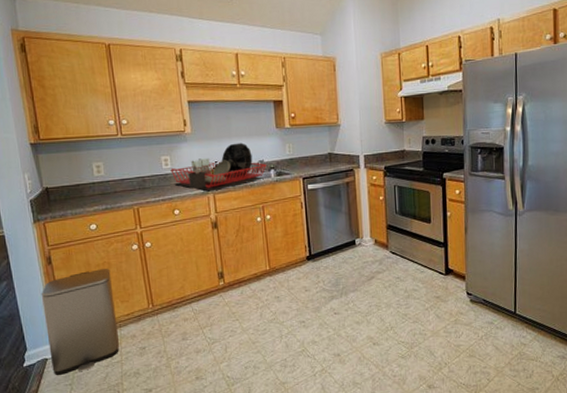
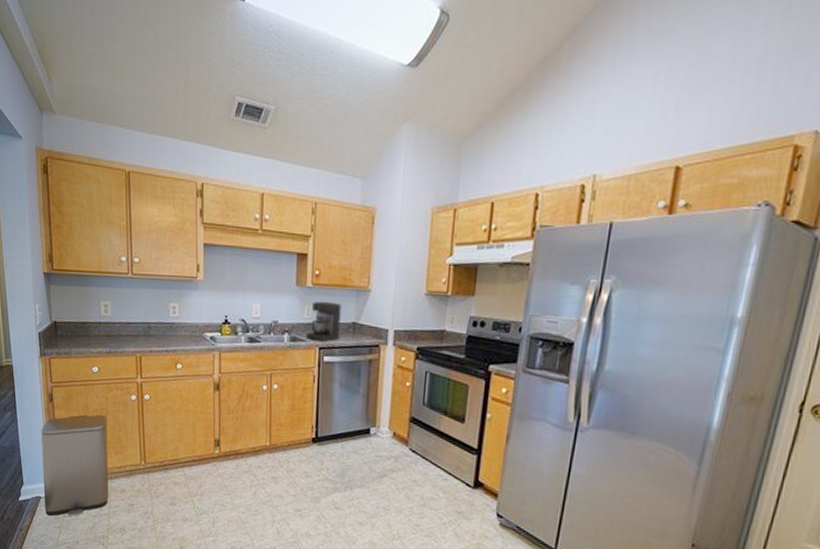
dish rack: present [170,143,267,192] -> none [177,297,281,349]
coffee maker: none [290,138,319,173] -> present [306,301,342,342]

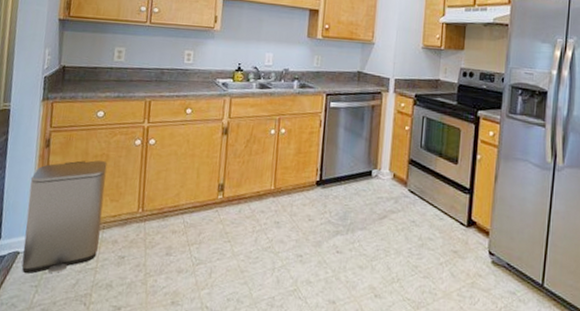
coffee maker: present [306,301,342,342] -> none [315,51,348,89]

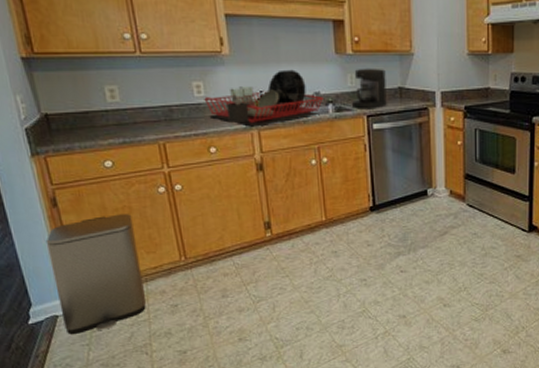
dish rack: none [191,47,291,95] -> present [204,69,324,127]
coffee maker: none [315,51,348,89] -> present [352,68,387,109]

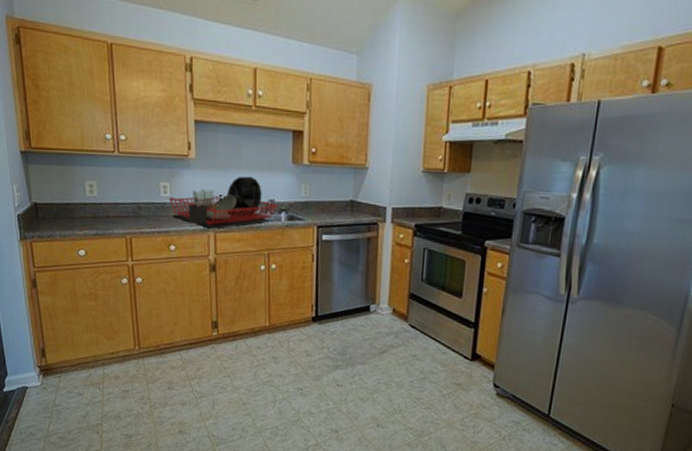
pedal bin: present [45,214,146,334] -> none [24,300,101,406]
coffee maker: present [352,68,387,109] -> none [304,179,339,221]

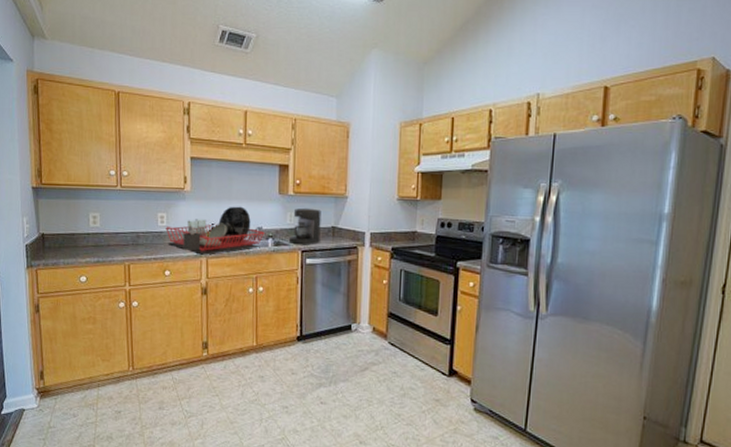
coffee maker: none [304,179,339,221] -> present [289,207,321,245]

